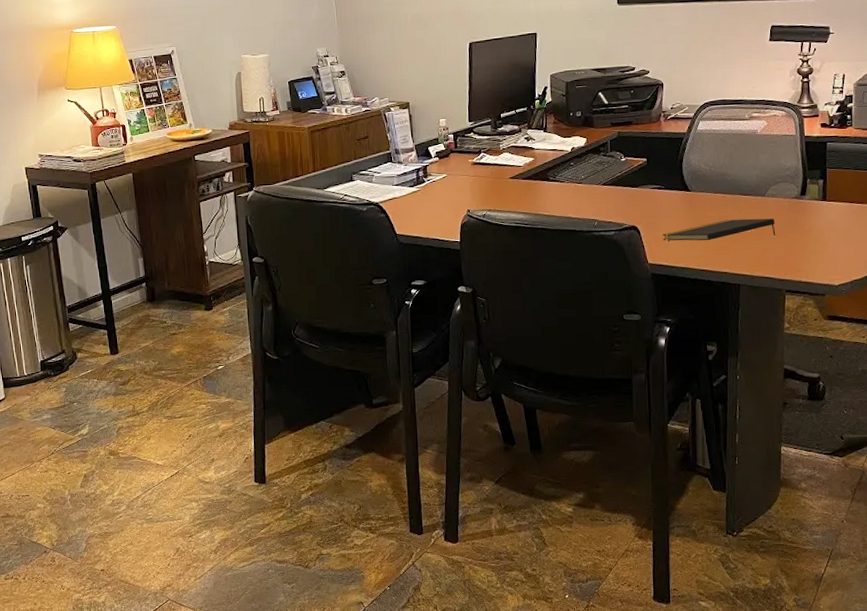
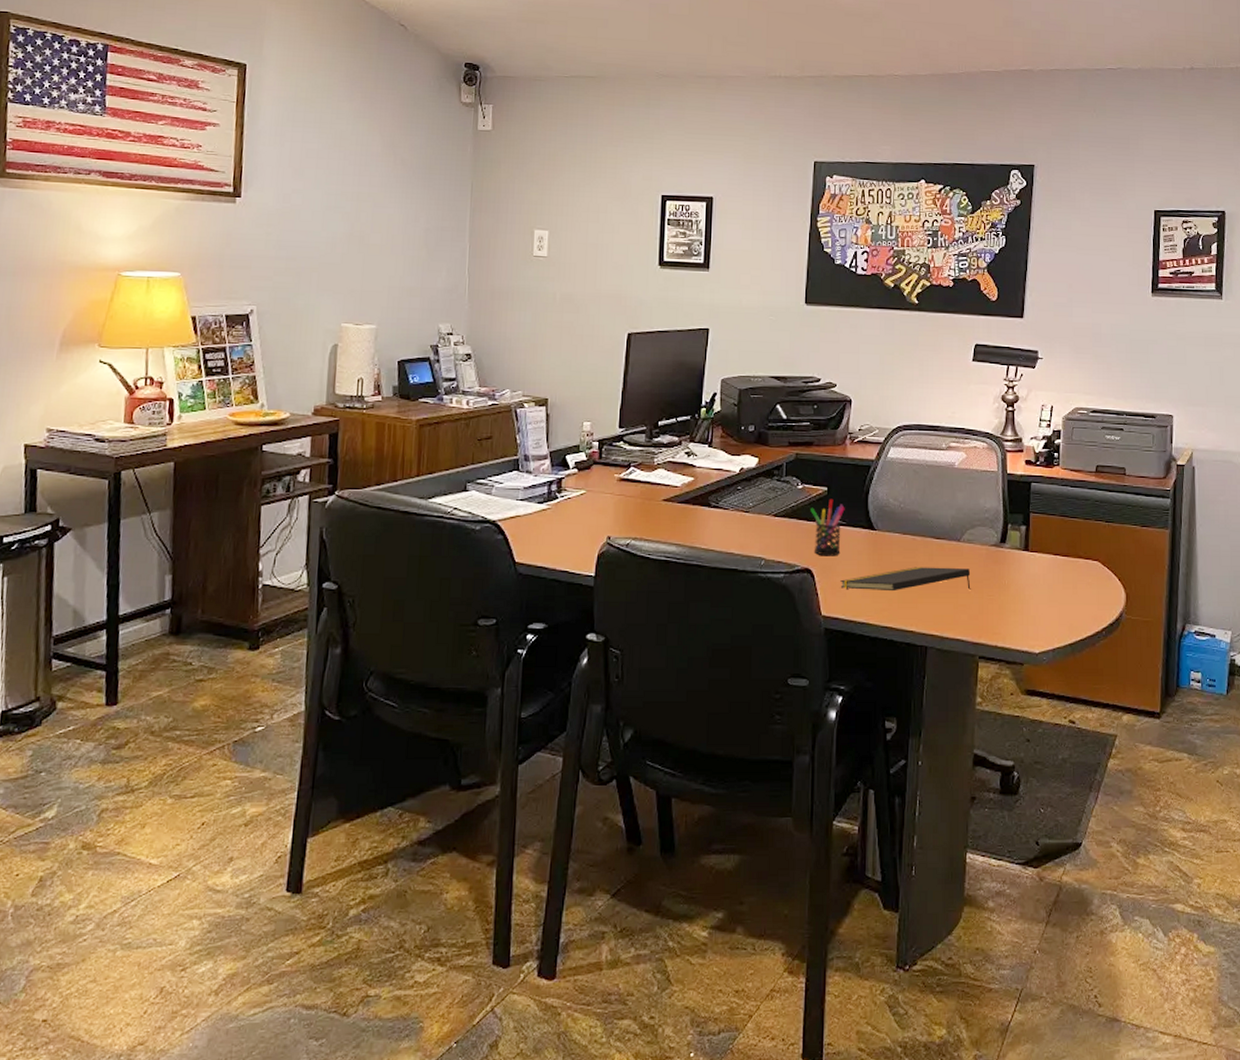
pen holder: none [632,167,663,215] -> present [809,498,845,556]

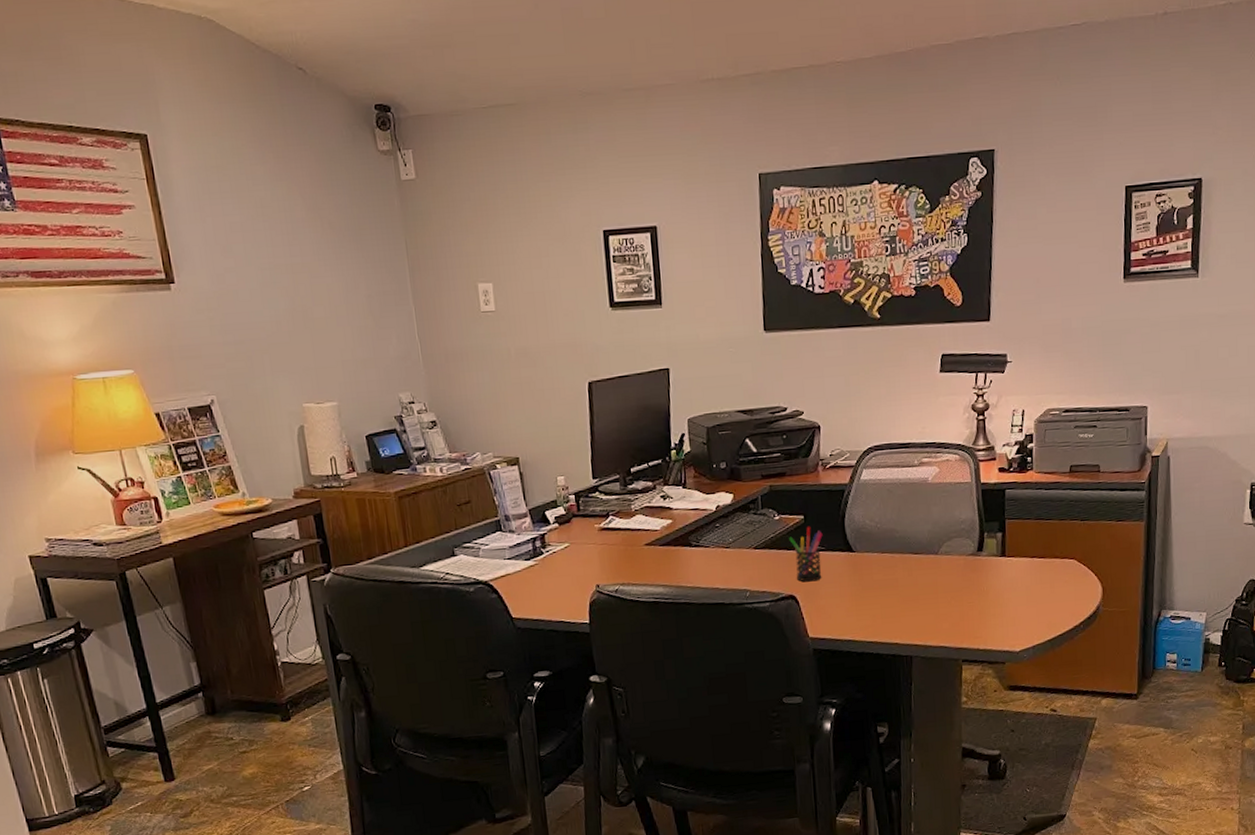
notepad: present [840,567,971,590] -> none [824,579,951,611]

